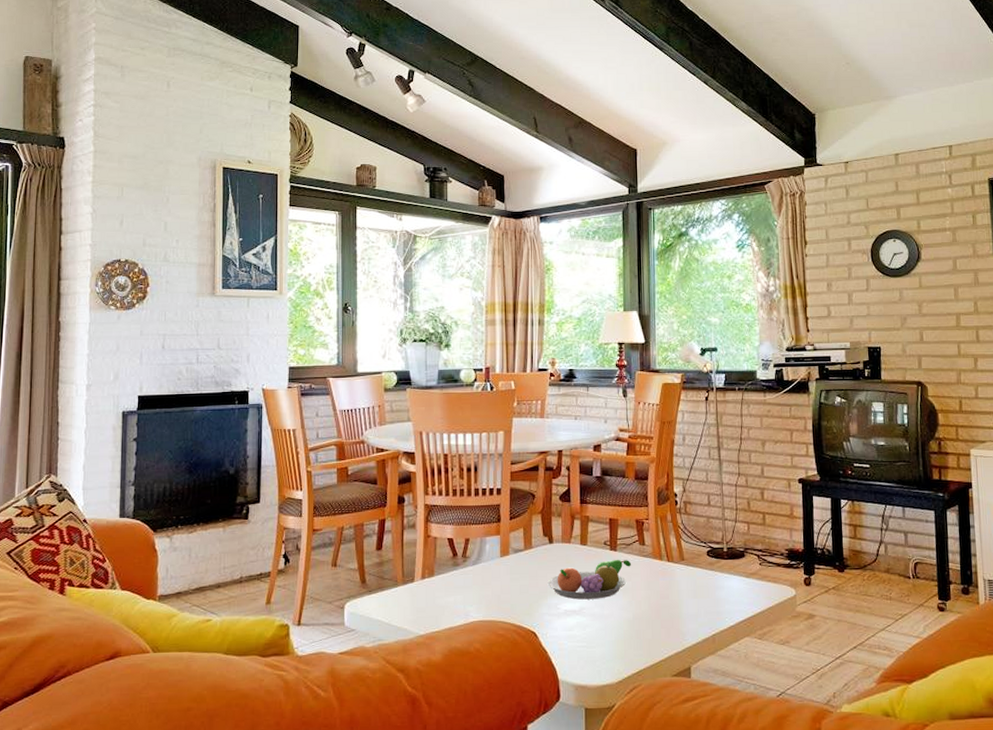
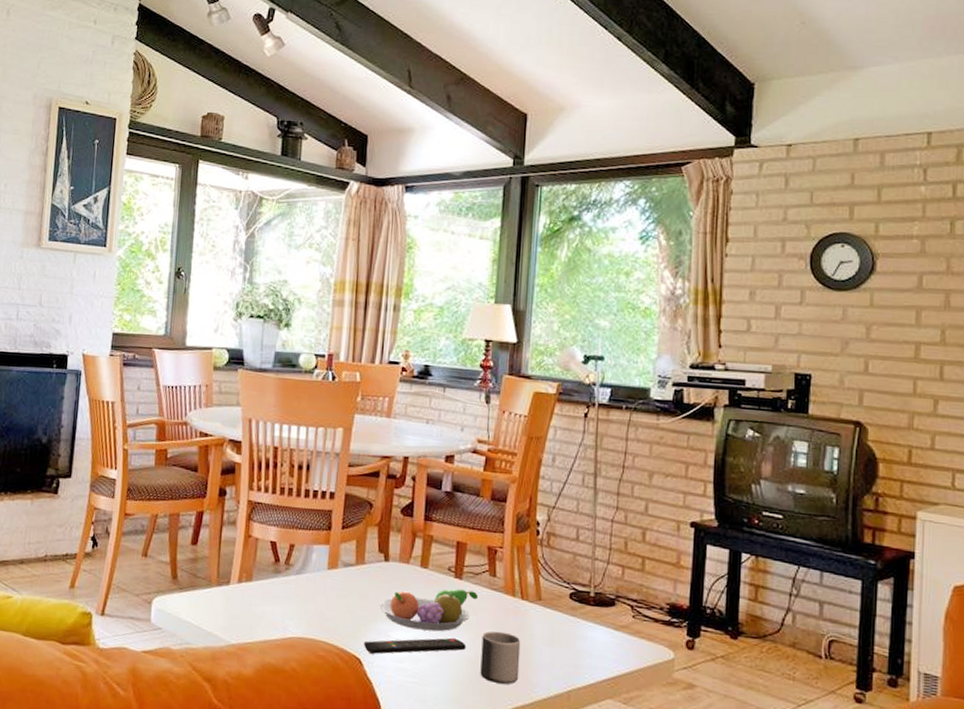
remote control: none [538,602,625,626] -> present [364,637,467,654]
mug: none [638,591,672,637] -> present [480,631,521,684]

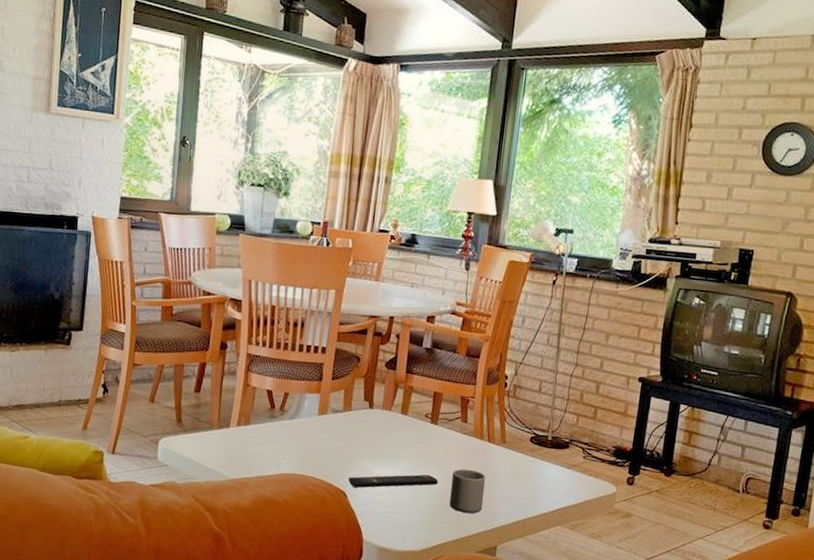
fruit bowl: present [379,588,478,632] -> none [363,432,450,469]

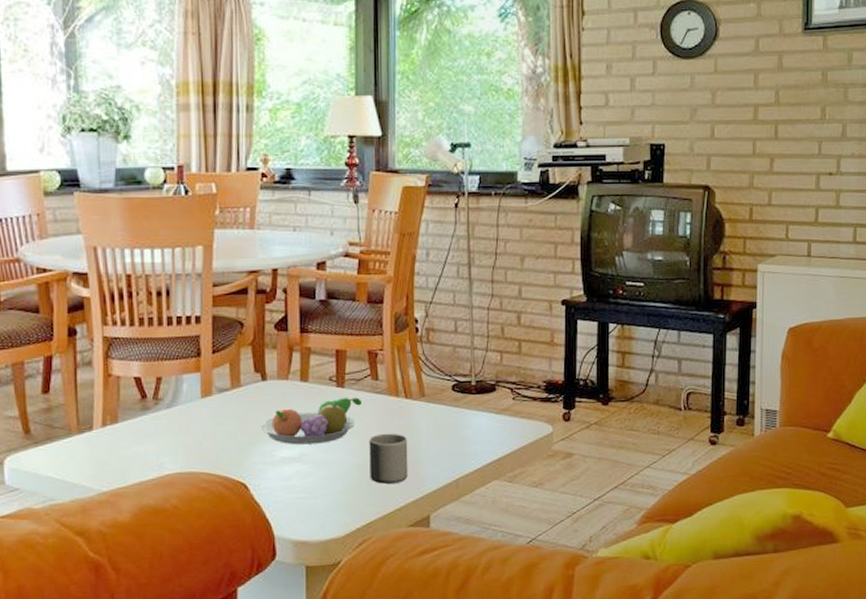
remote control: present [349,474,439,488] -> none [248,447,354,477]
fruit bowl: none [363,432,450,469] -> present [260,397,361,445]

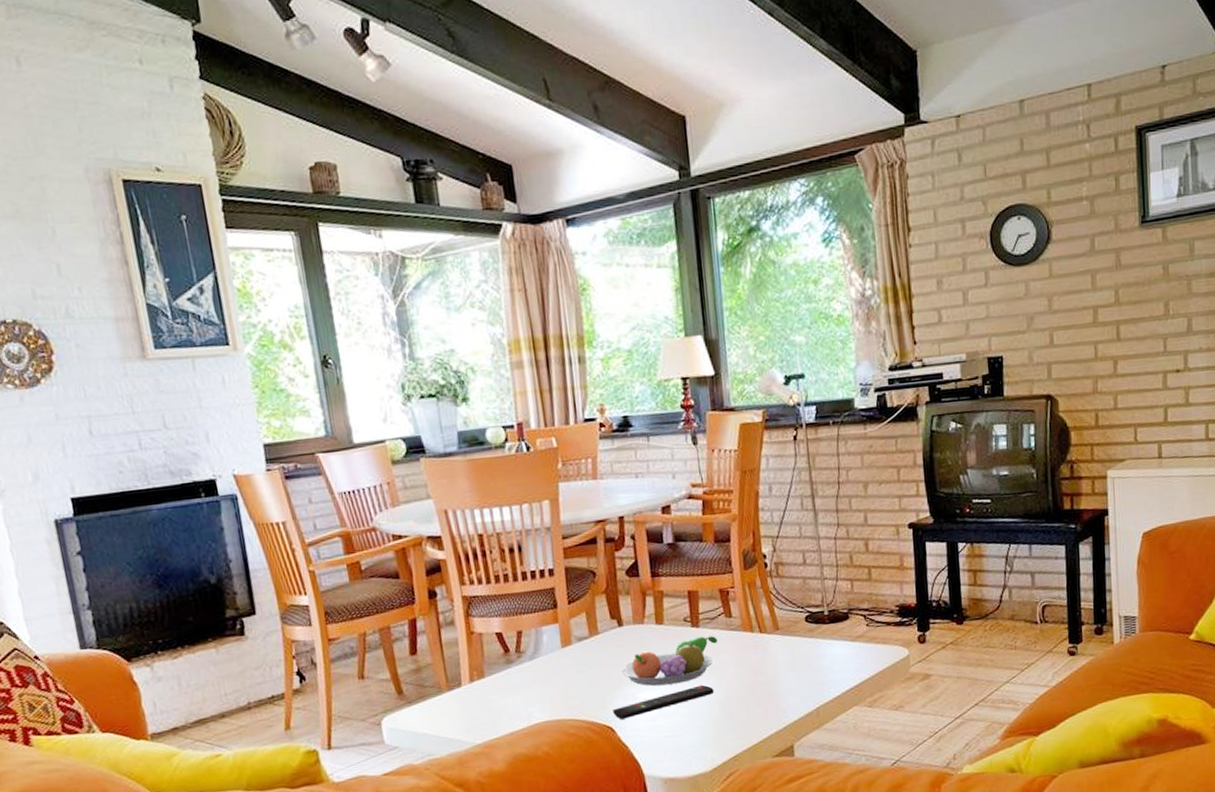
remote control: none [248,447,354,477] -> present [613,684,715,719]
mug: present [369,433,408,484] -> none [728,667,769,718]

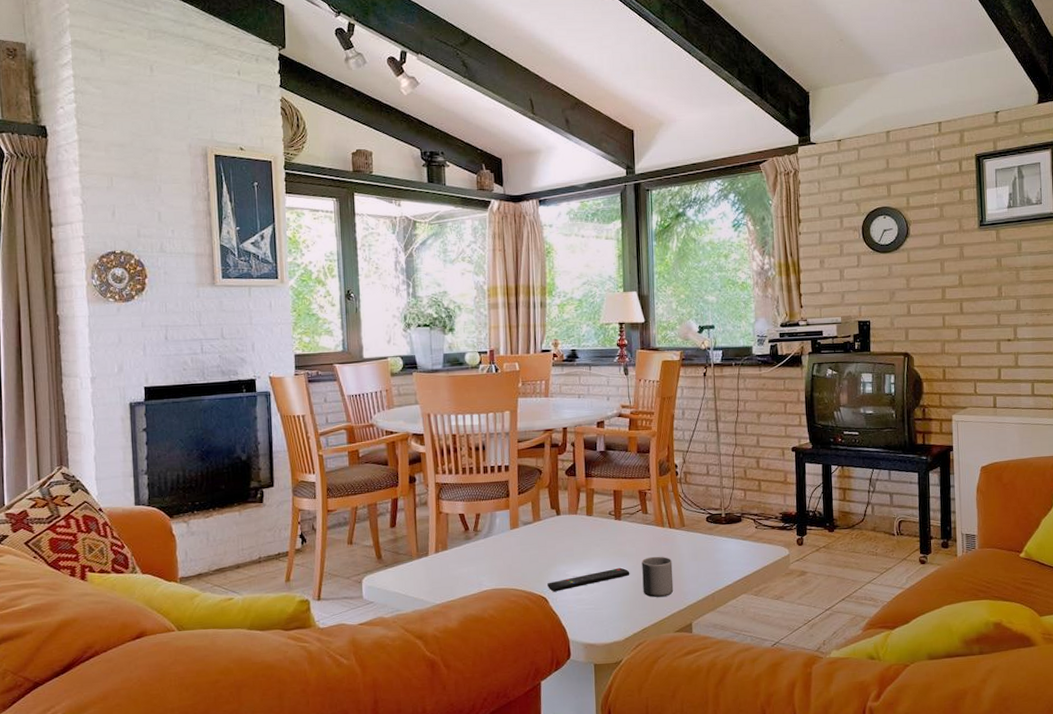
fruit bowl: present [621,636,717,686] -> none [556,527,635,566]
mug: none [728,667,769,718] -> present [642,556,674,597]

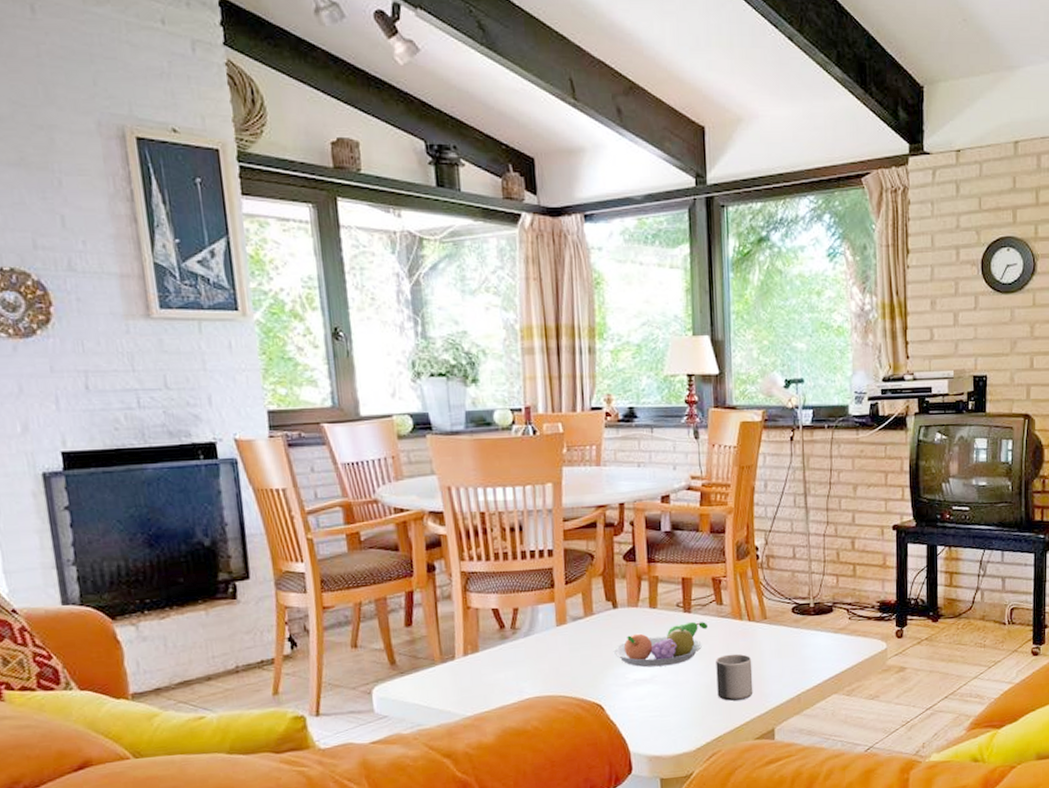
remote control: present [547,567,630,592] -> none [603,668,702,698]
fruit bowl: none [556,527,635,566] -> present [613,621,708,667]

